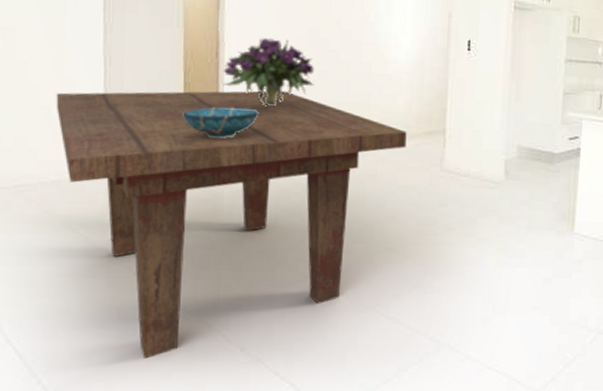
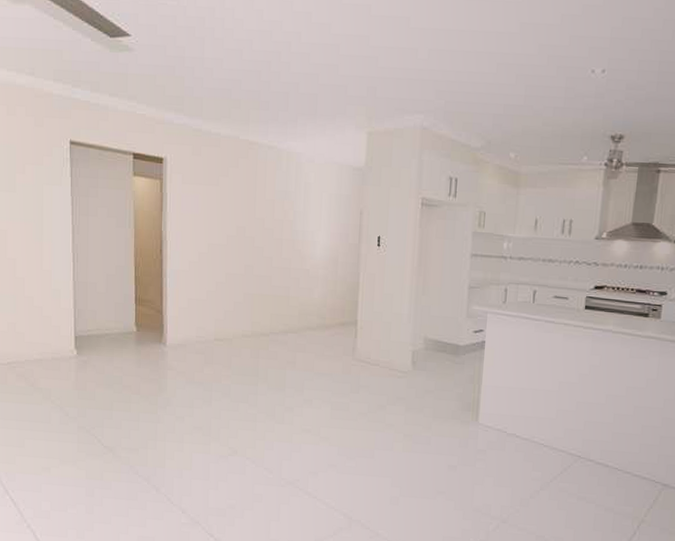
dining table: present [56,90,407,359] -> none [37,284,322,514]
decorative bowl: present [181,107,259,139] -> none [133,298,196,327]
bouquet: present [222,37,315,107] -> none [165,236,242,298]

